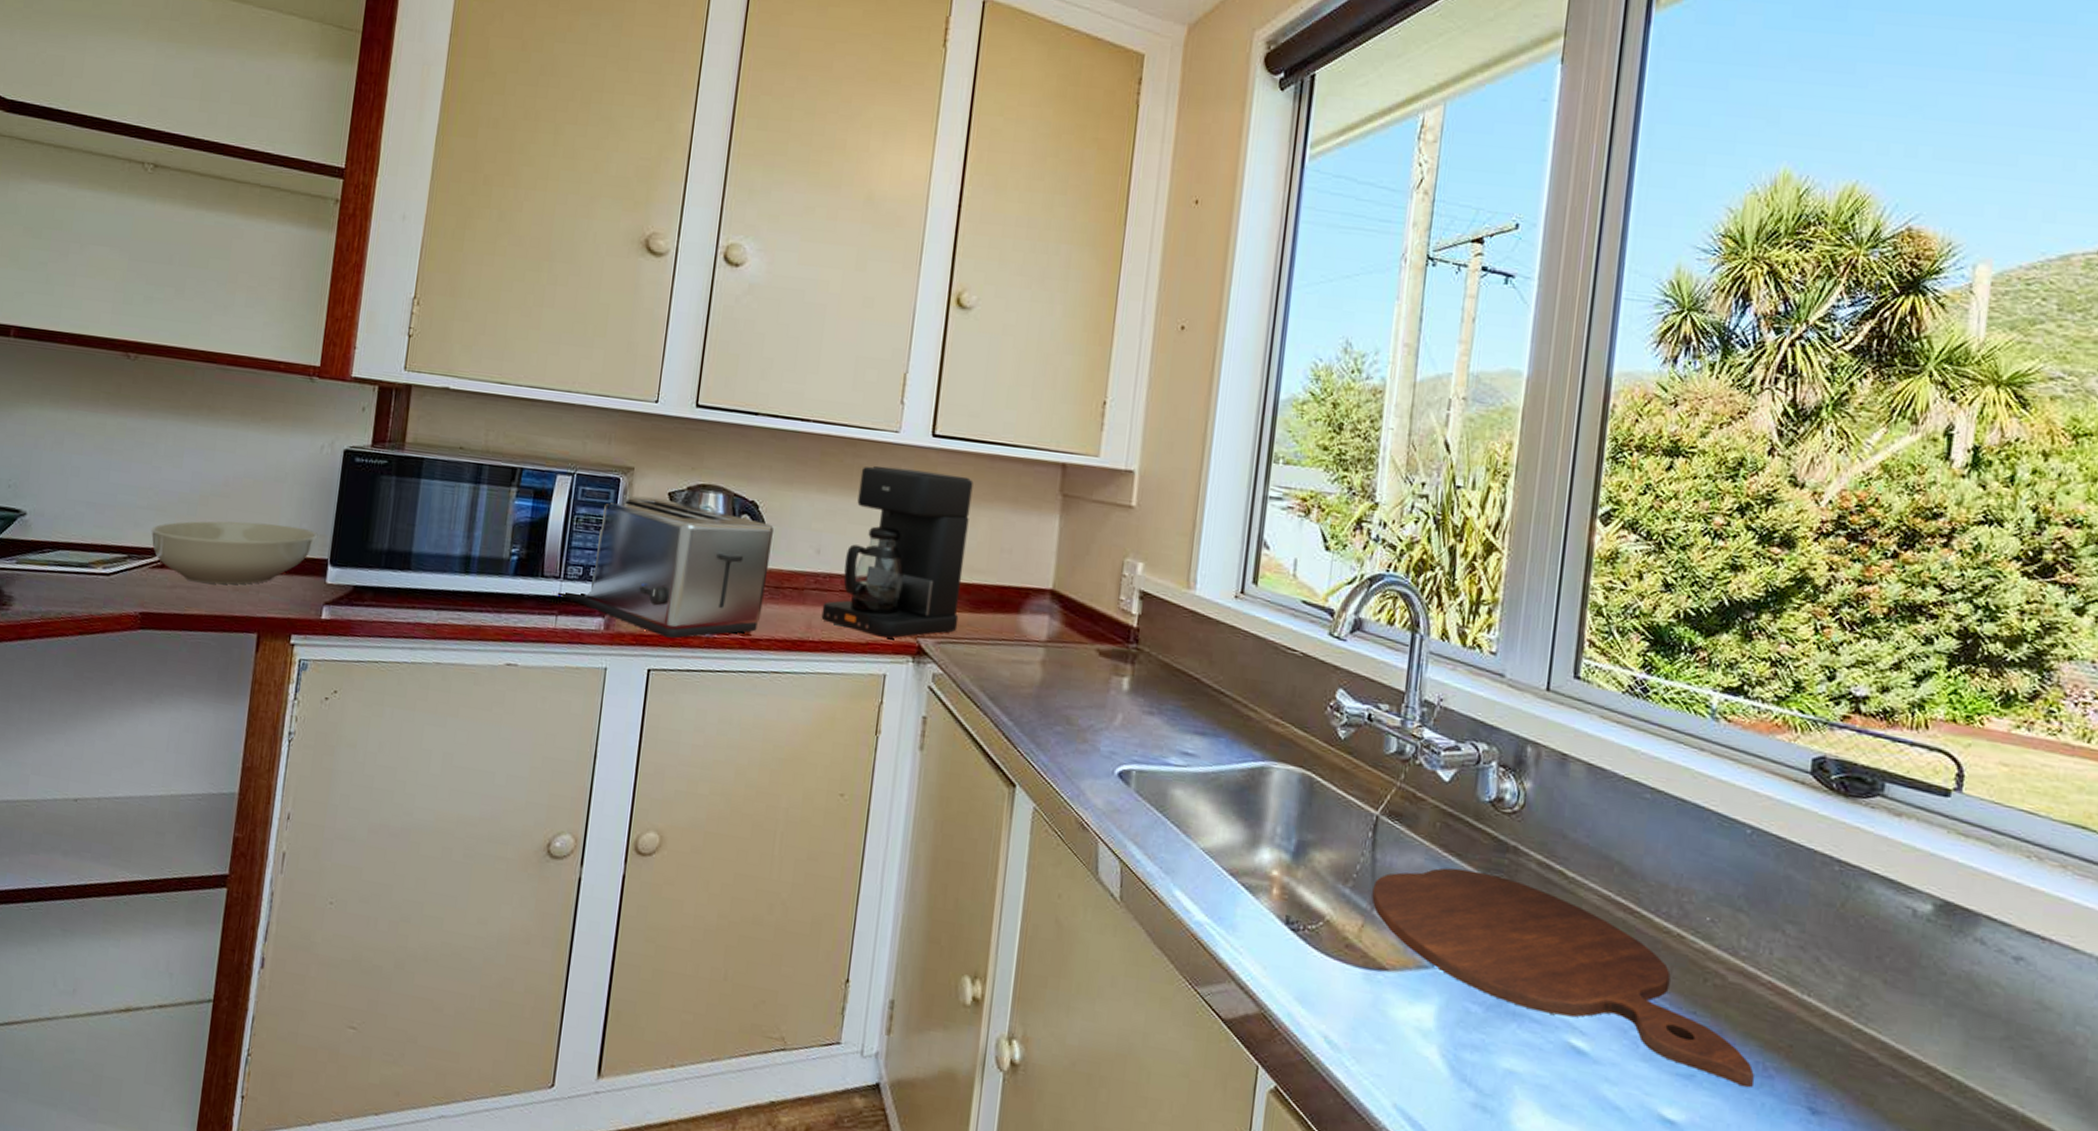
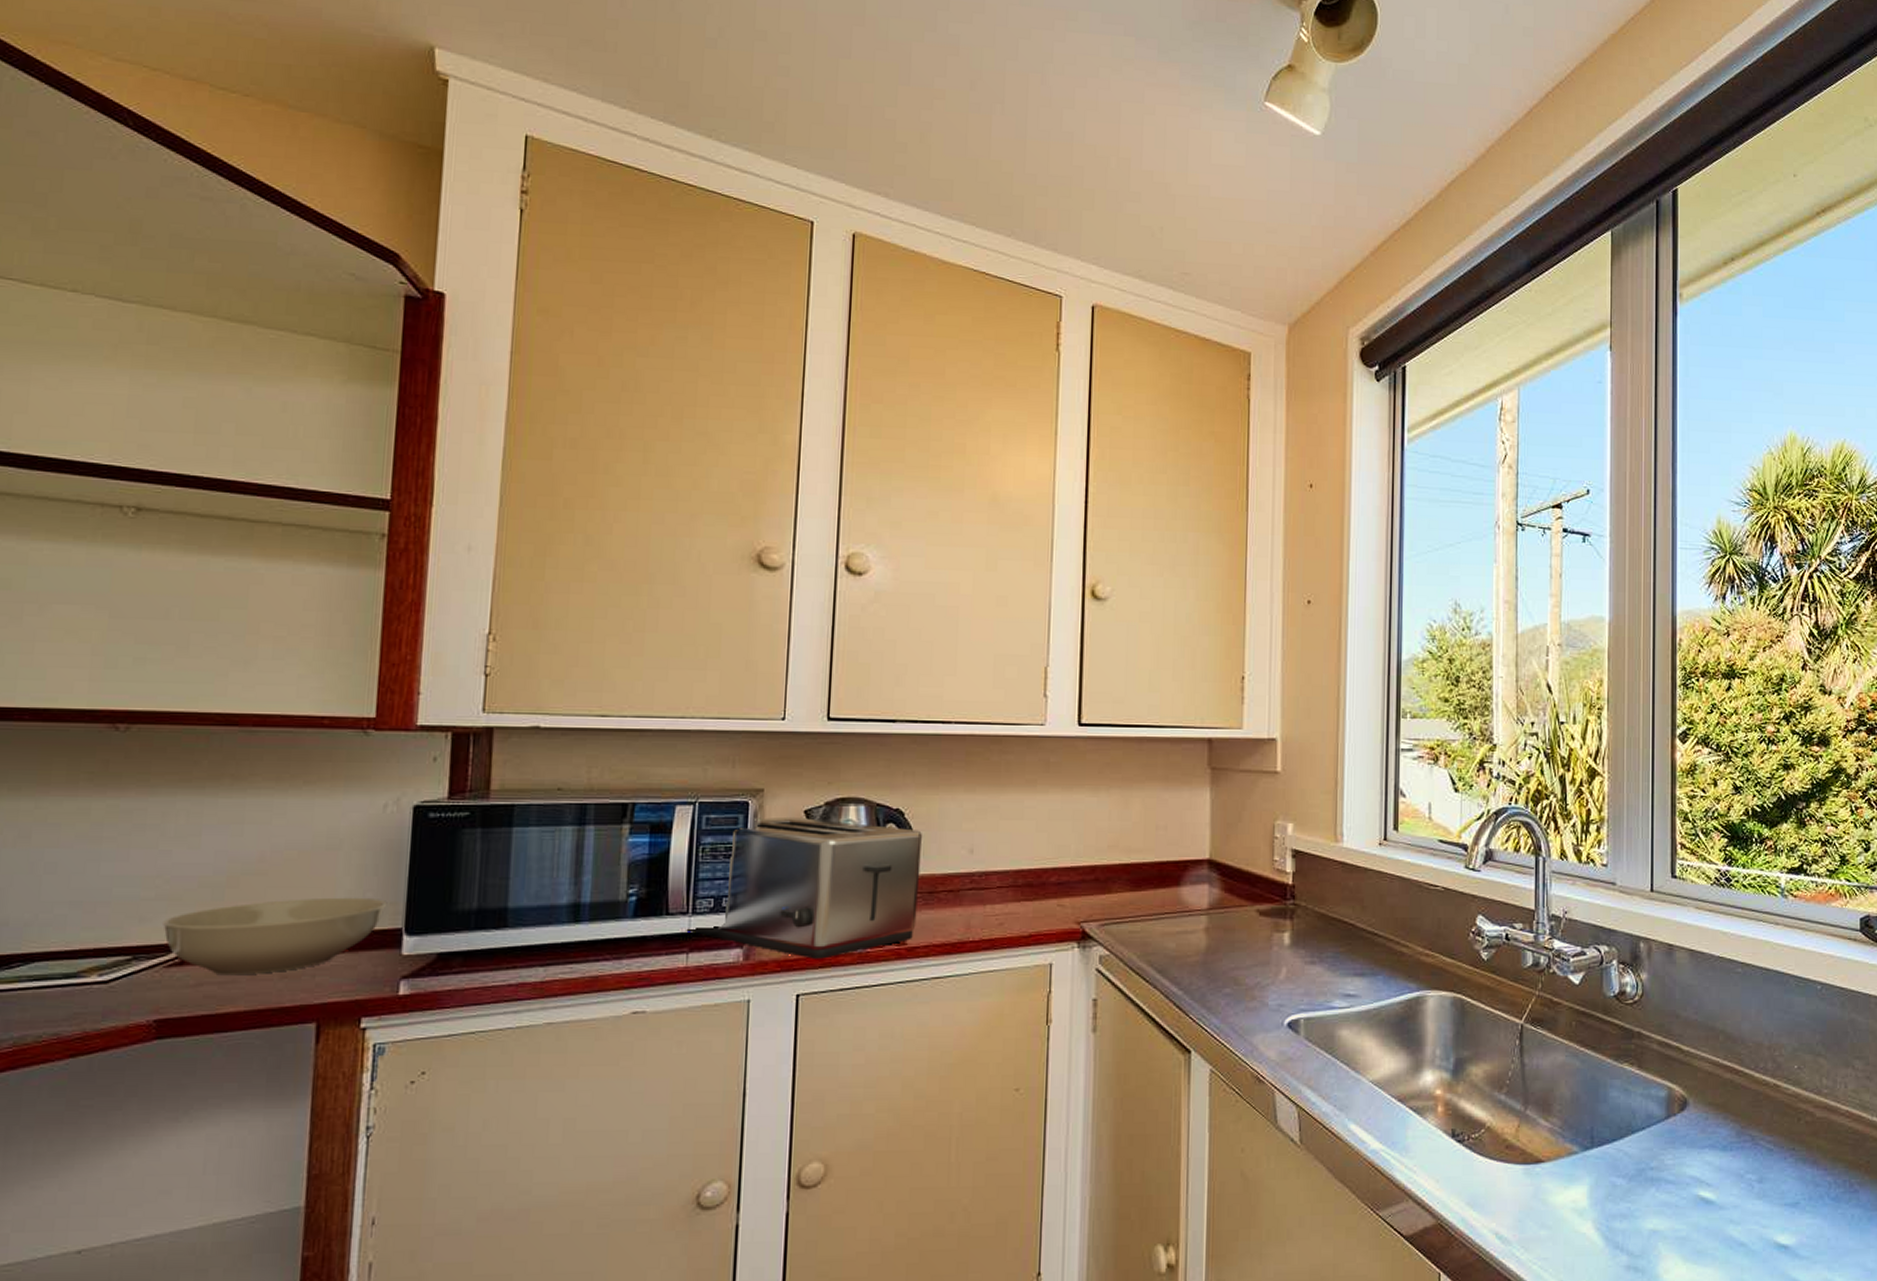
coffee maker: present [821,465,973,639] -> none [980,759,1123,929]
cutting board: present [1372,867,1754,1088] -> none [1524,1059,1843,1205]

